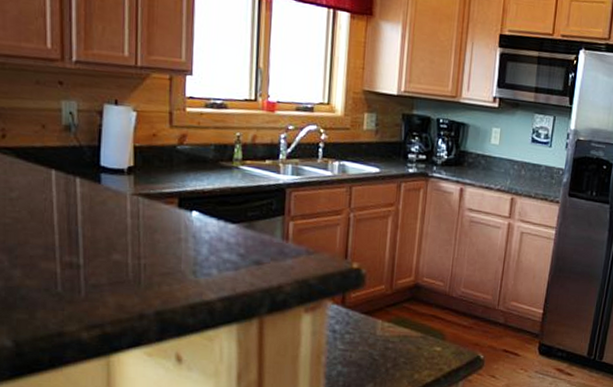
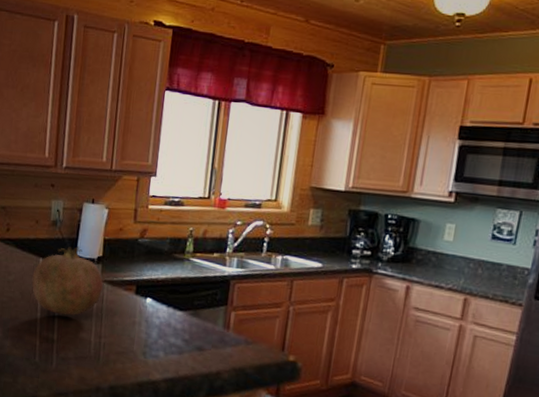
fruit: none [43,154,137,236] -> present [31,245,103,315]

